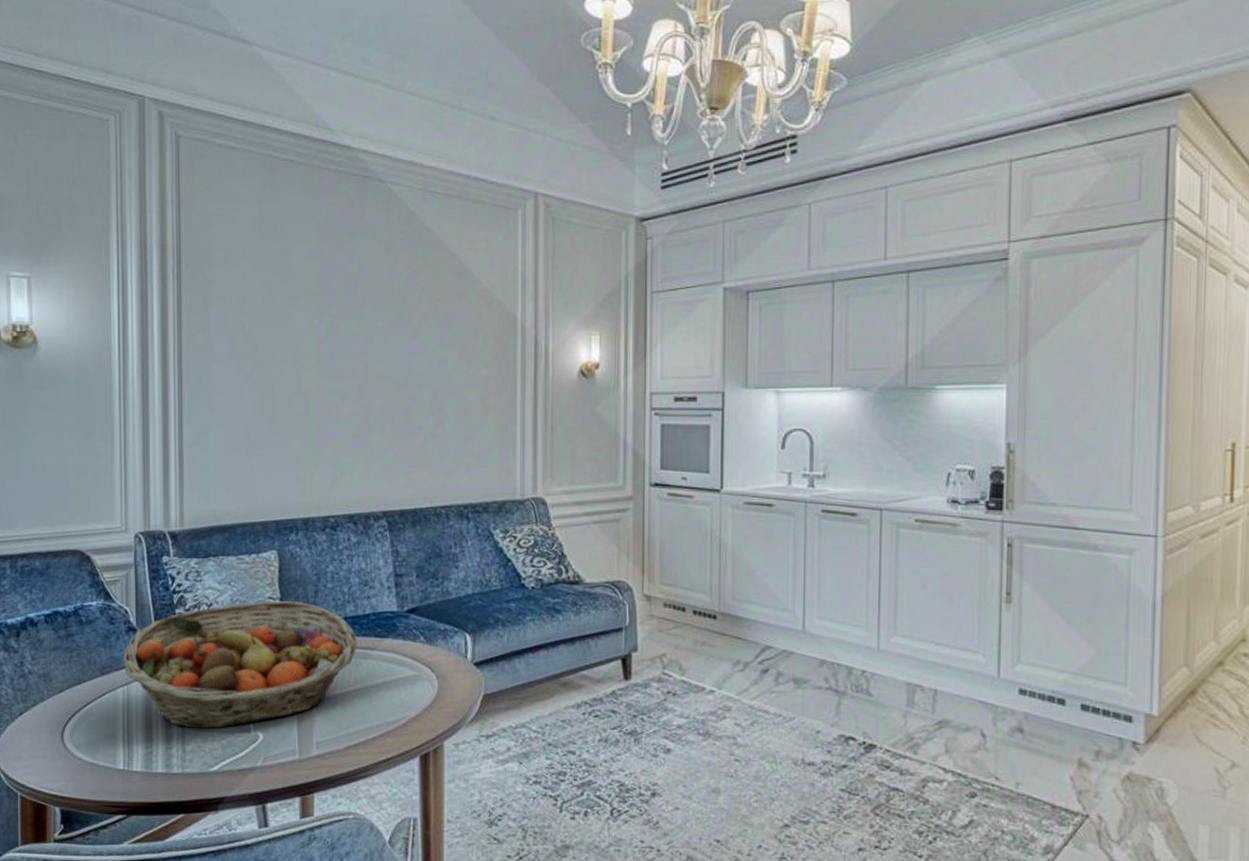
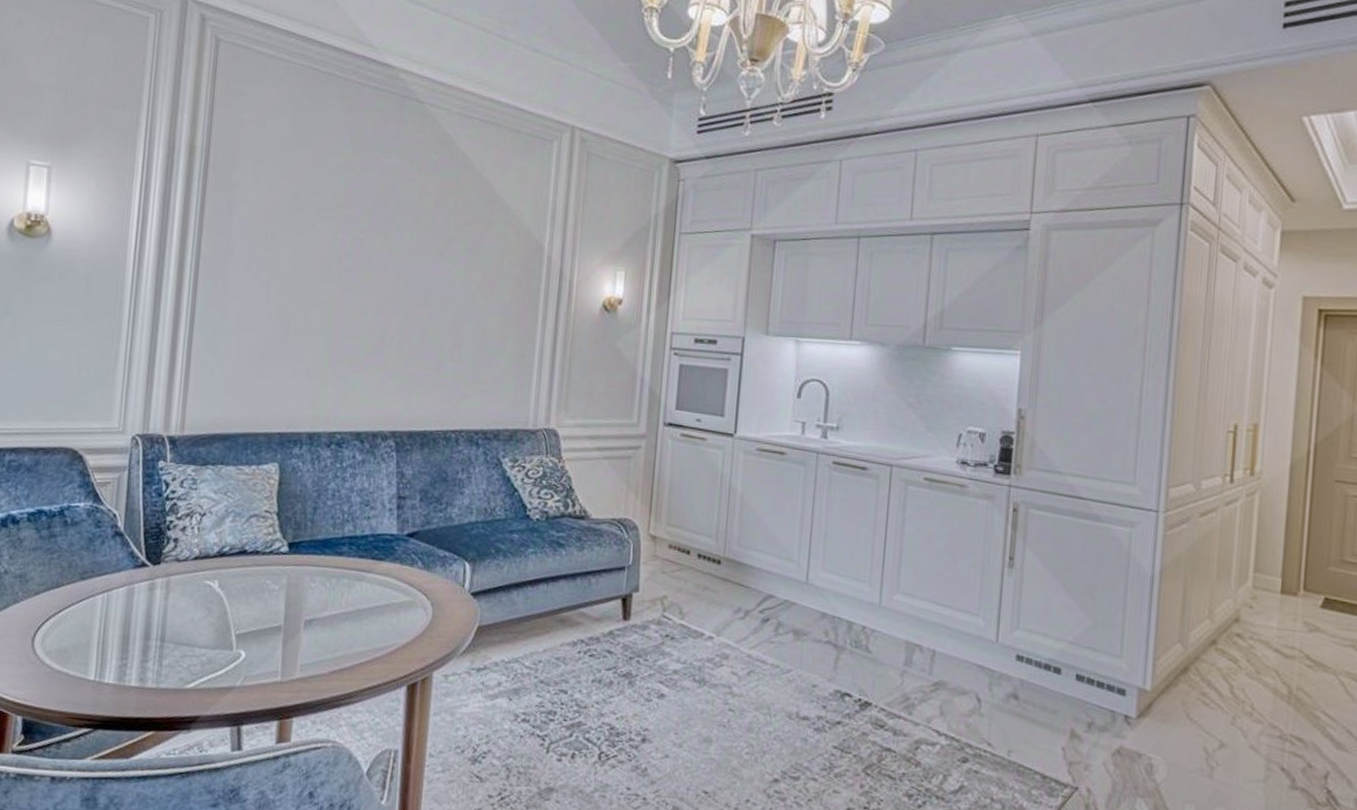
fruit basket: present [123,600,358,729] -> none [106,514,353,644]

